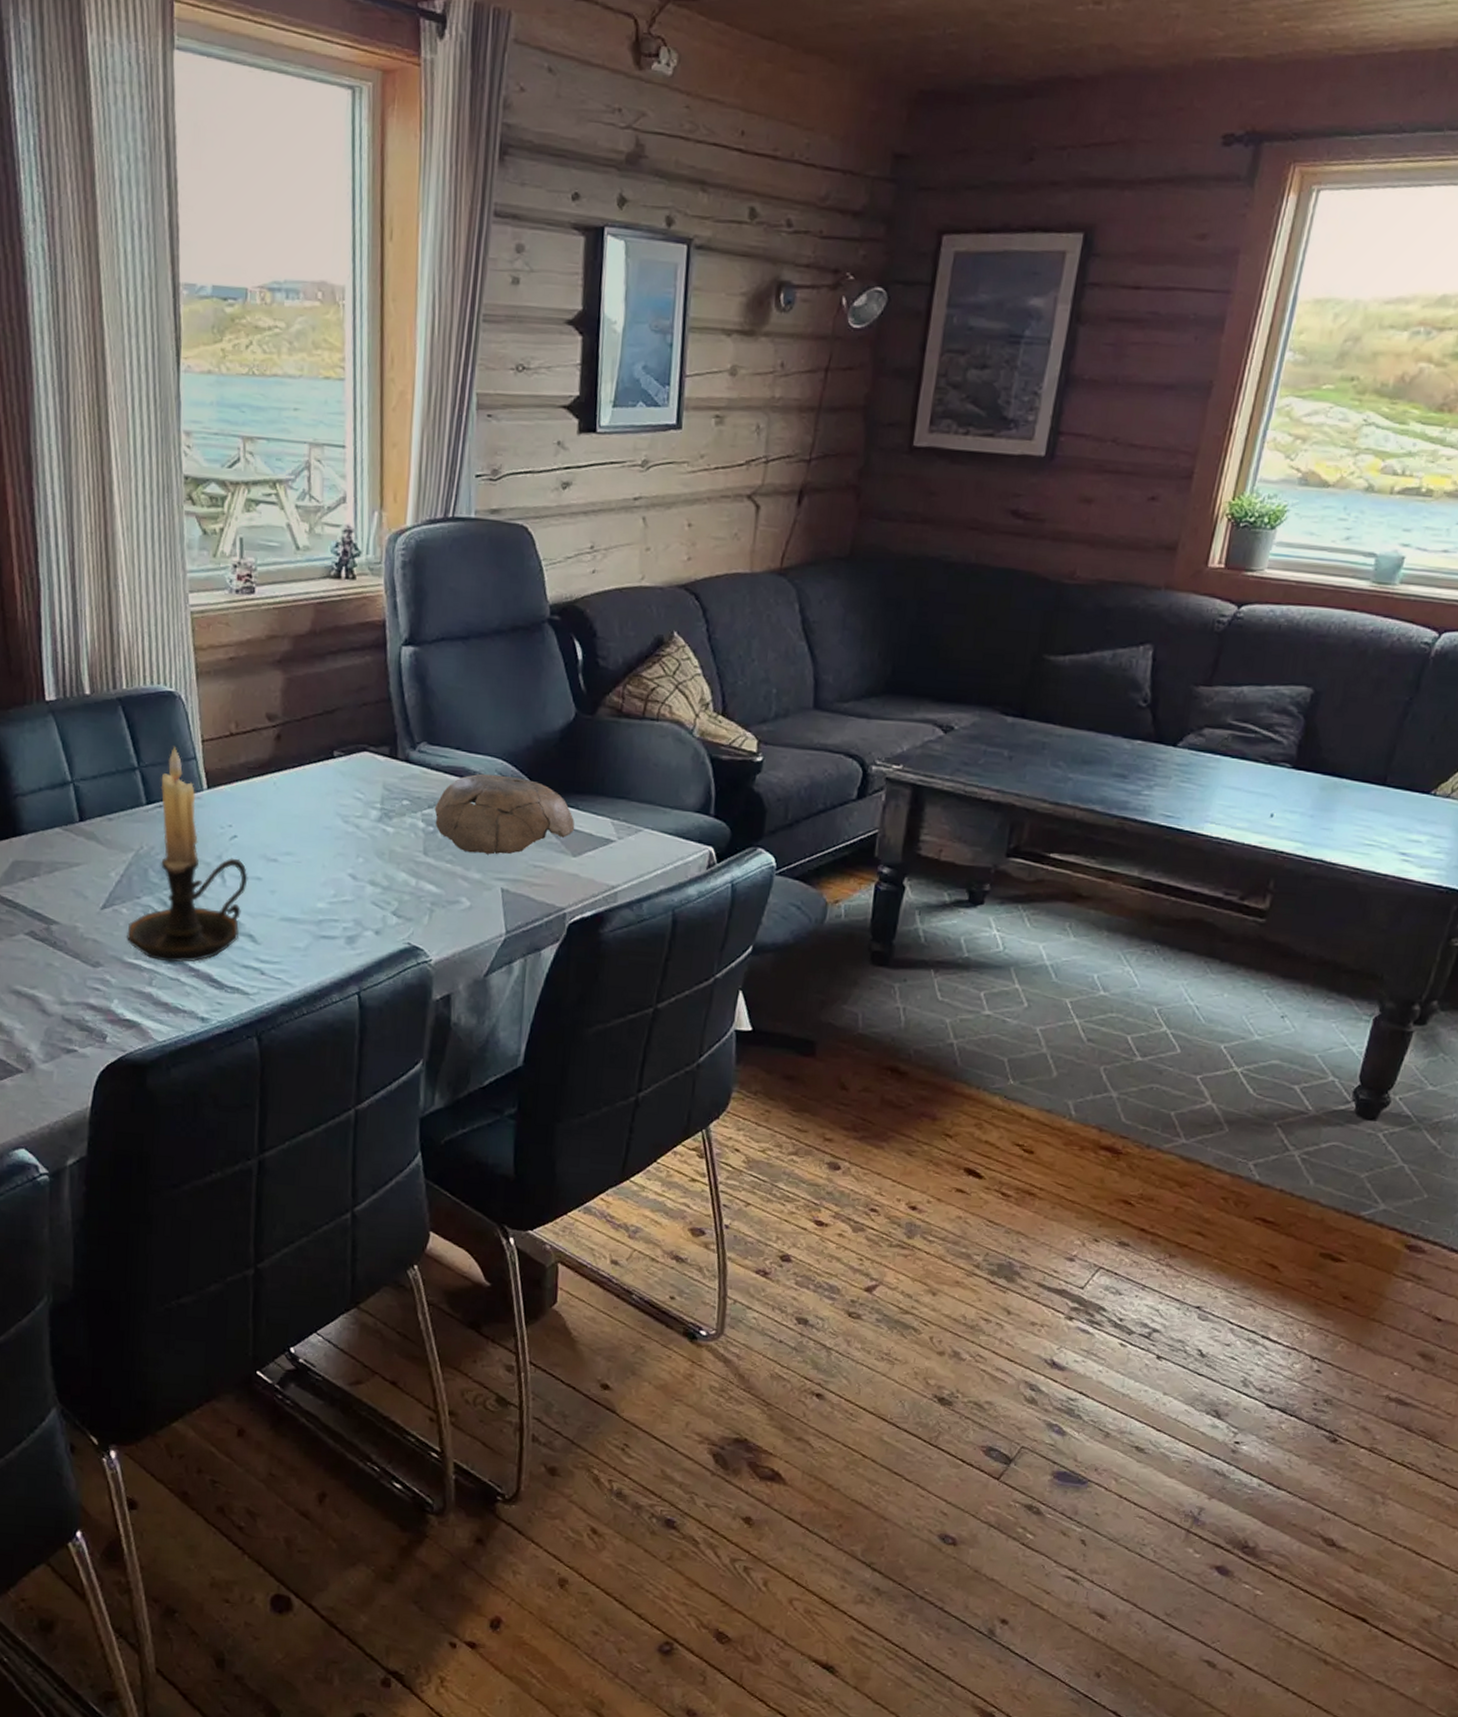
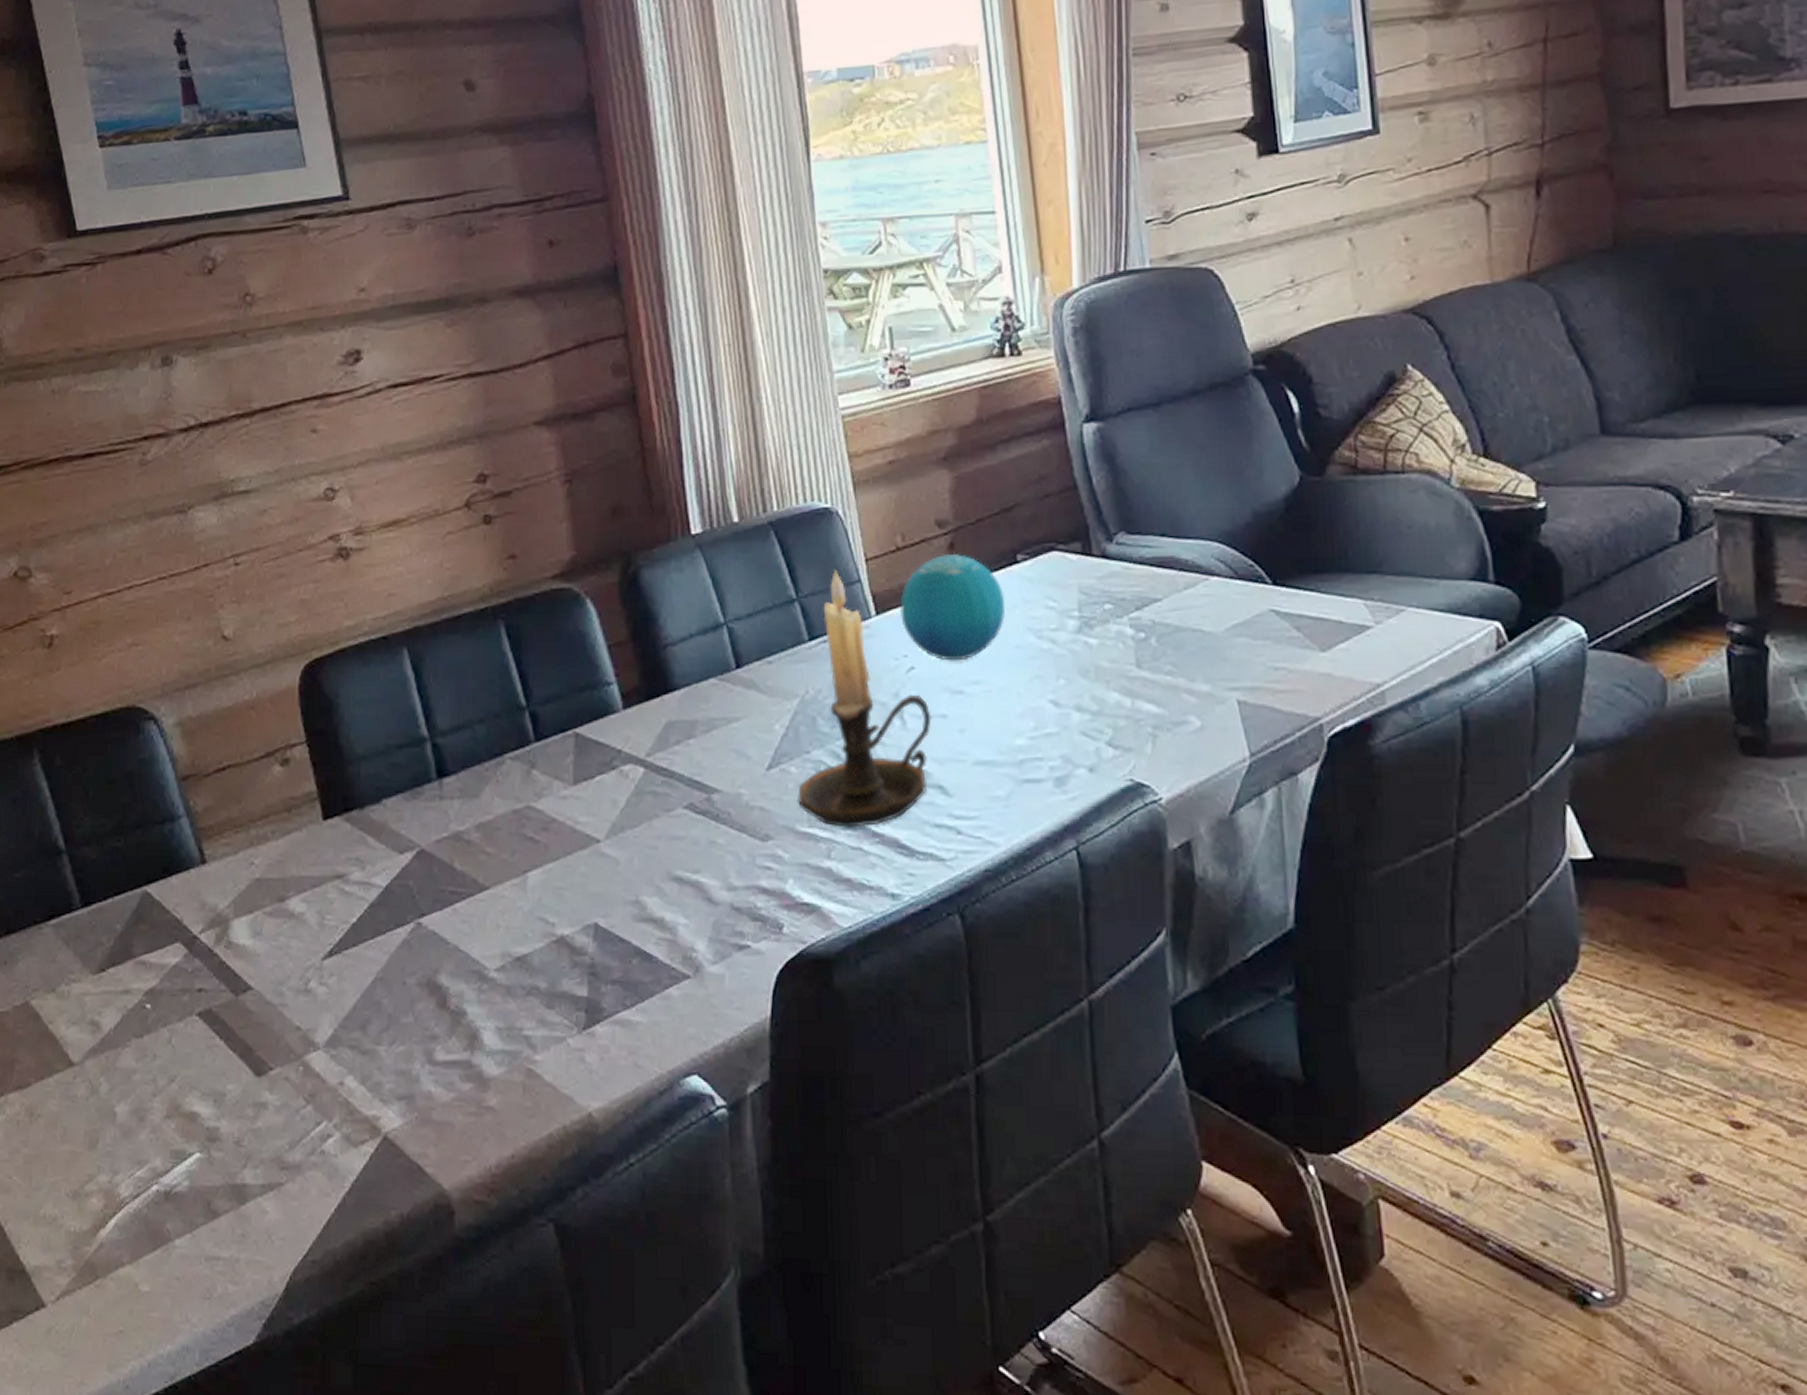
decorative orb: none [229,743,321,835] -> present [900,553,1005,661]
bowl: present [434,773,575,855] -> none [1143,560,1319,660]

